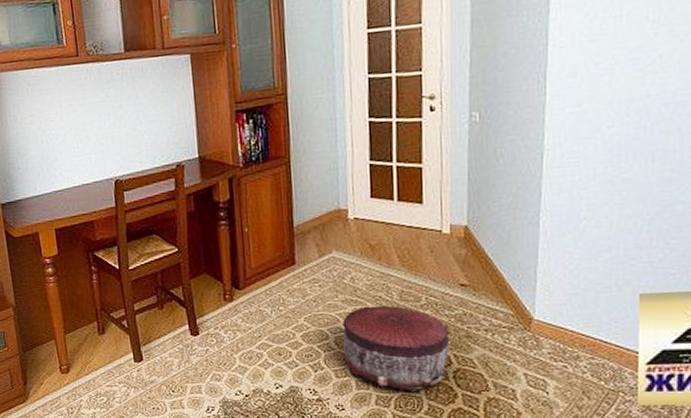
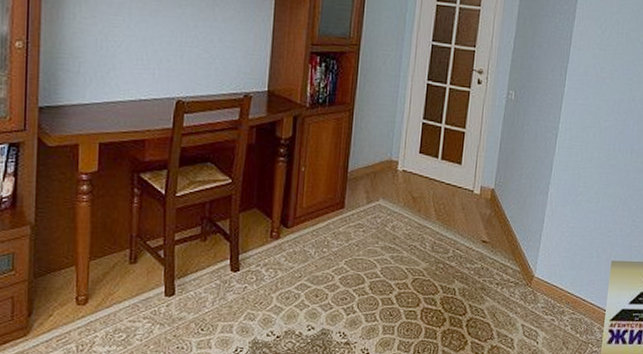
pouf: present [342,305,450,391] -> none [376,254,469,338]

